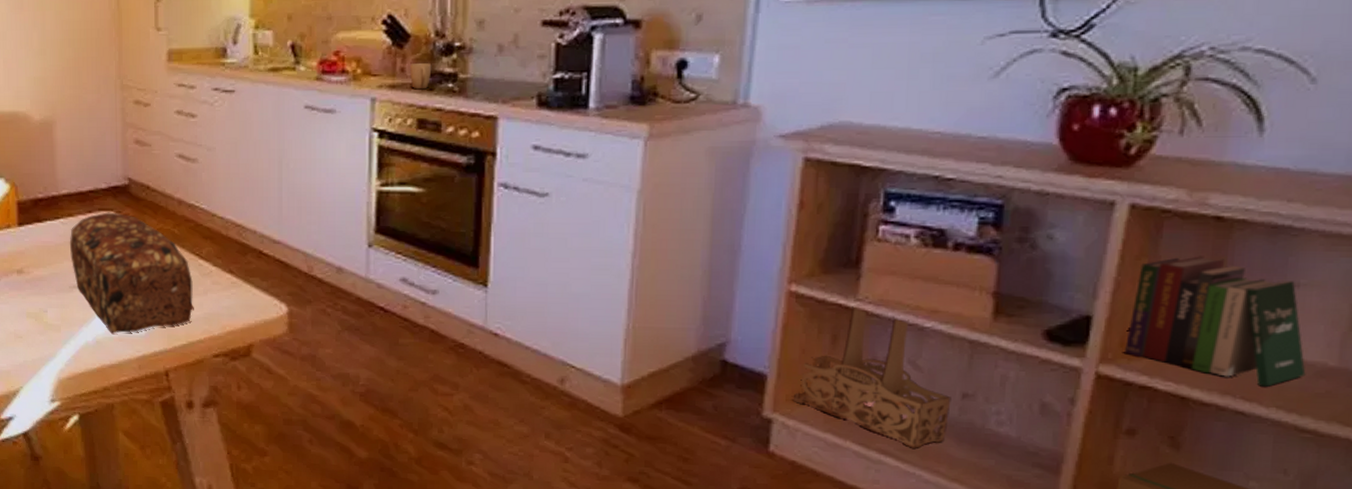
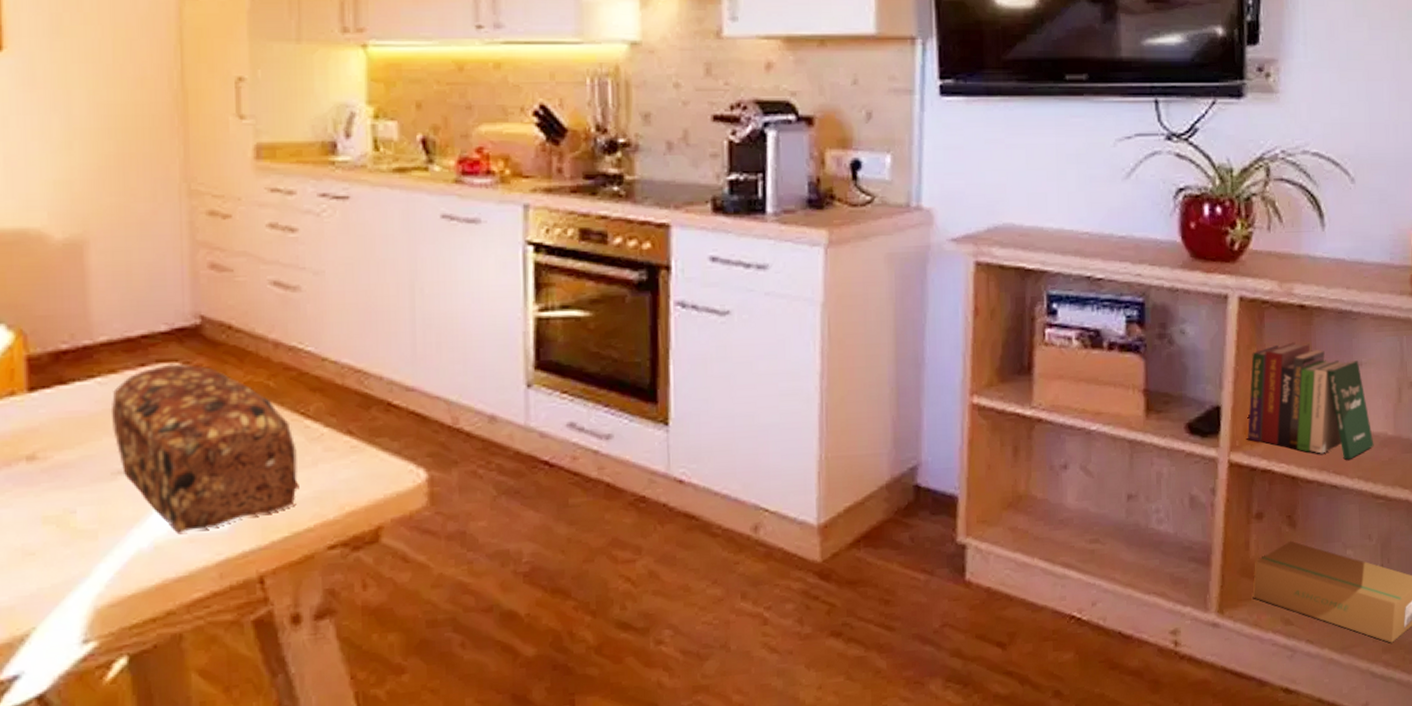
mug: present [410,63,432,90] -> none [568,163,594,194]
decorative basket: present [792,271,952,450] -> none [983,377,1119,559]

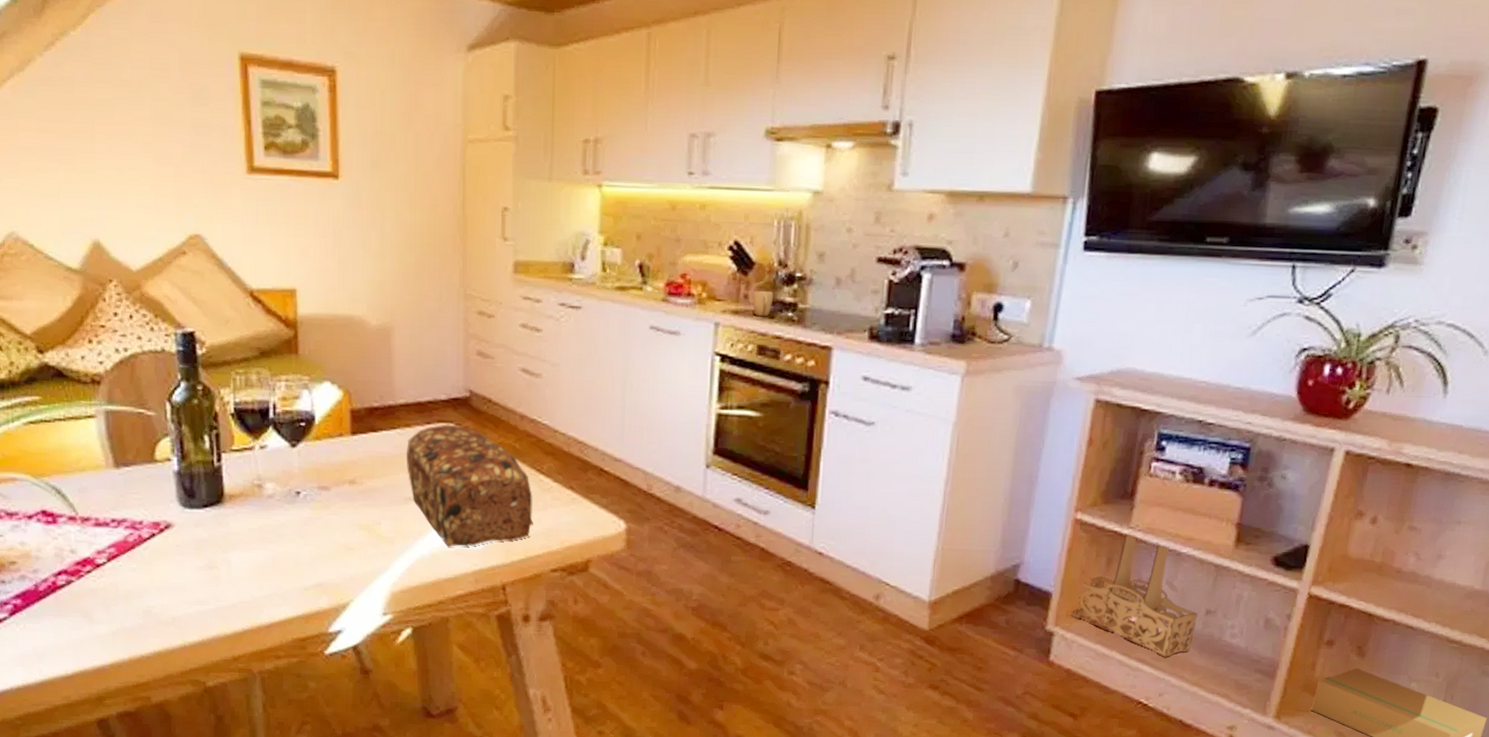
mug: none [568,163,594,194] -> present [753,291,774,317]
decorative basket: none [983,377,1119,559] -> present [1071,502,1198,658]
books: present [1248,342,1374,460] -> none [1331,496,1459,606]

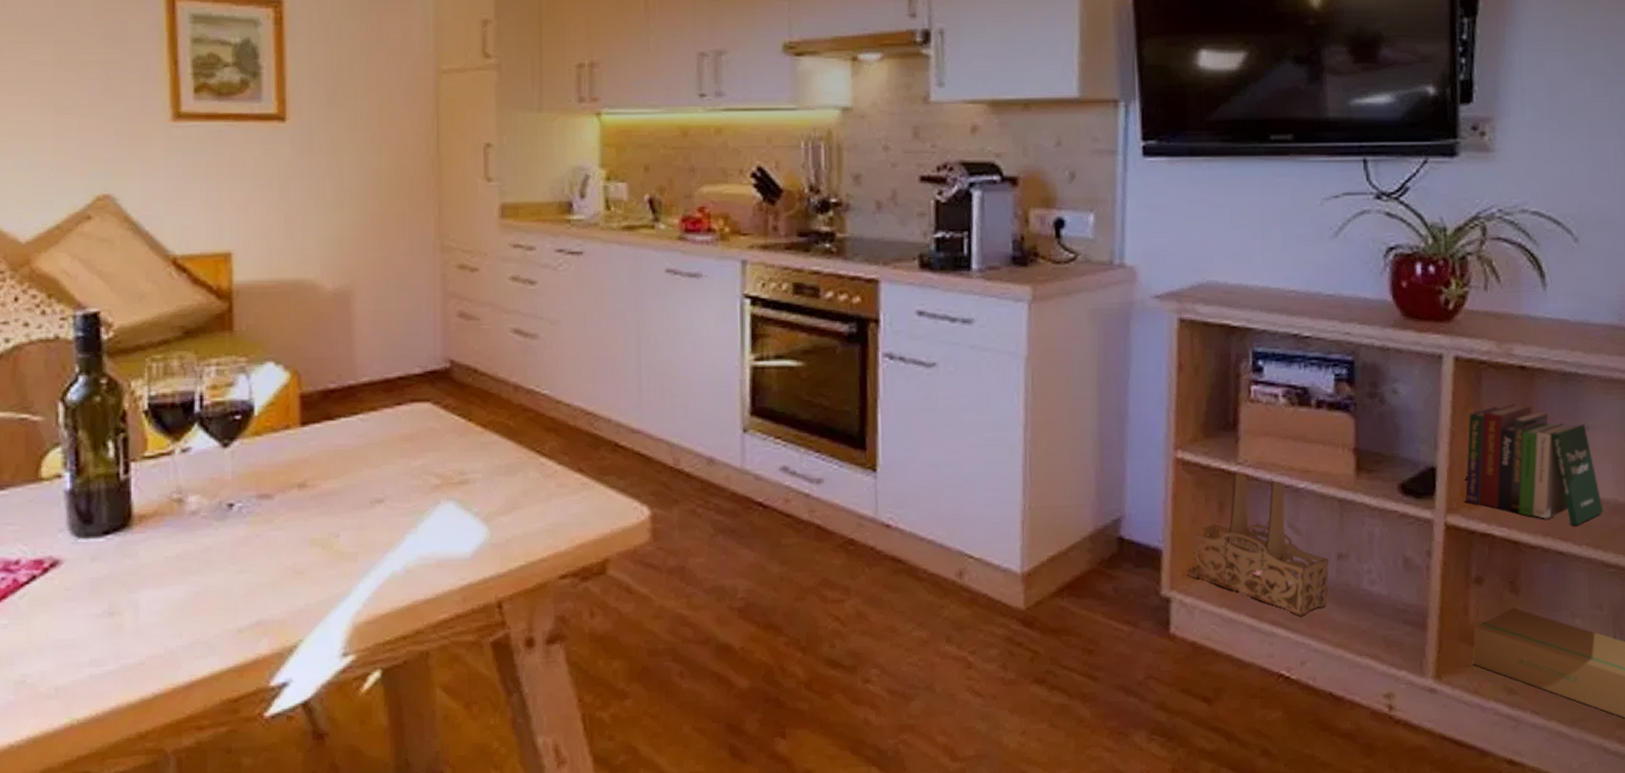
bread loaf: present [405,424,533,546] -> none [370,403,533,557]
mug: present [753,291,774,317] -> none [783,221,807,251]
books: none [1331,496,1459,606] -> present [1465,404,1604,526]

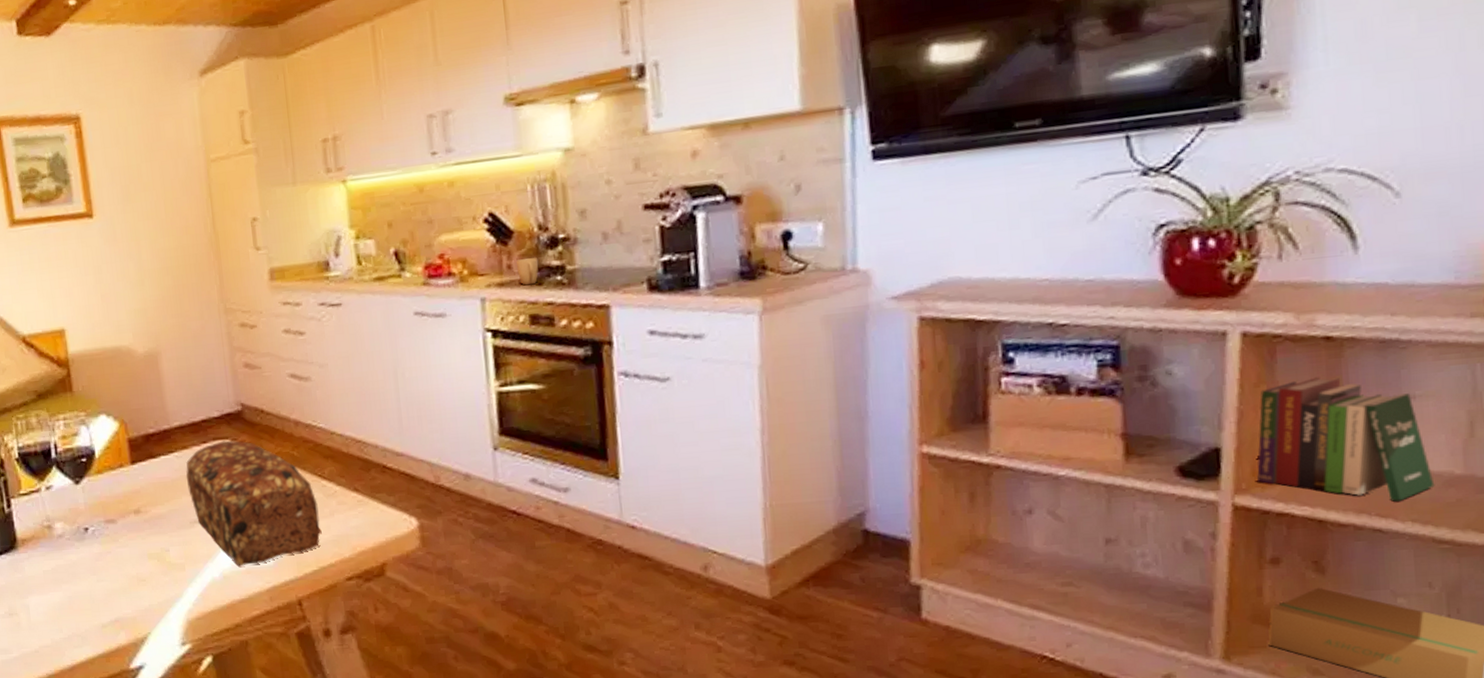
bread loaf: none [370,403,533,557] -> present [186,440,320,565]
mug: none [783,221,807,251] -> present [516,258,539,286]
decorative basket: present [1188,433,1329,617] -> none [938,425,1096,601]

